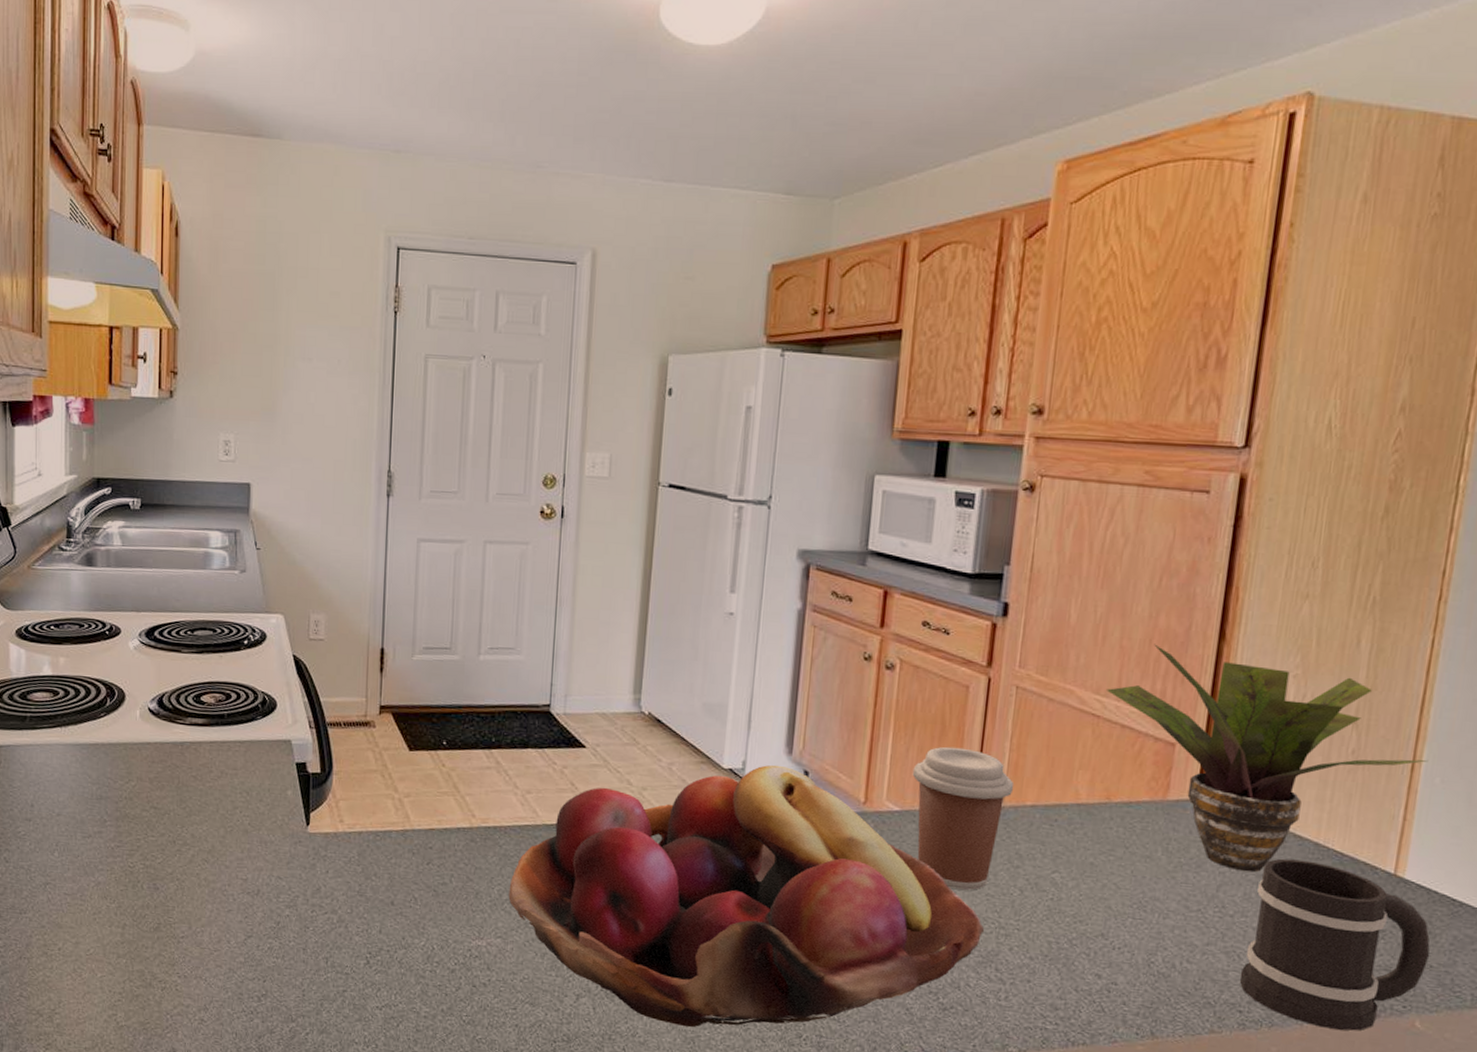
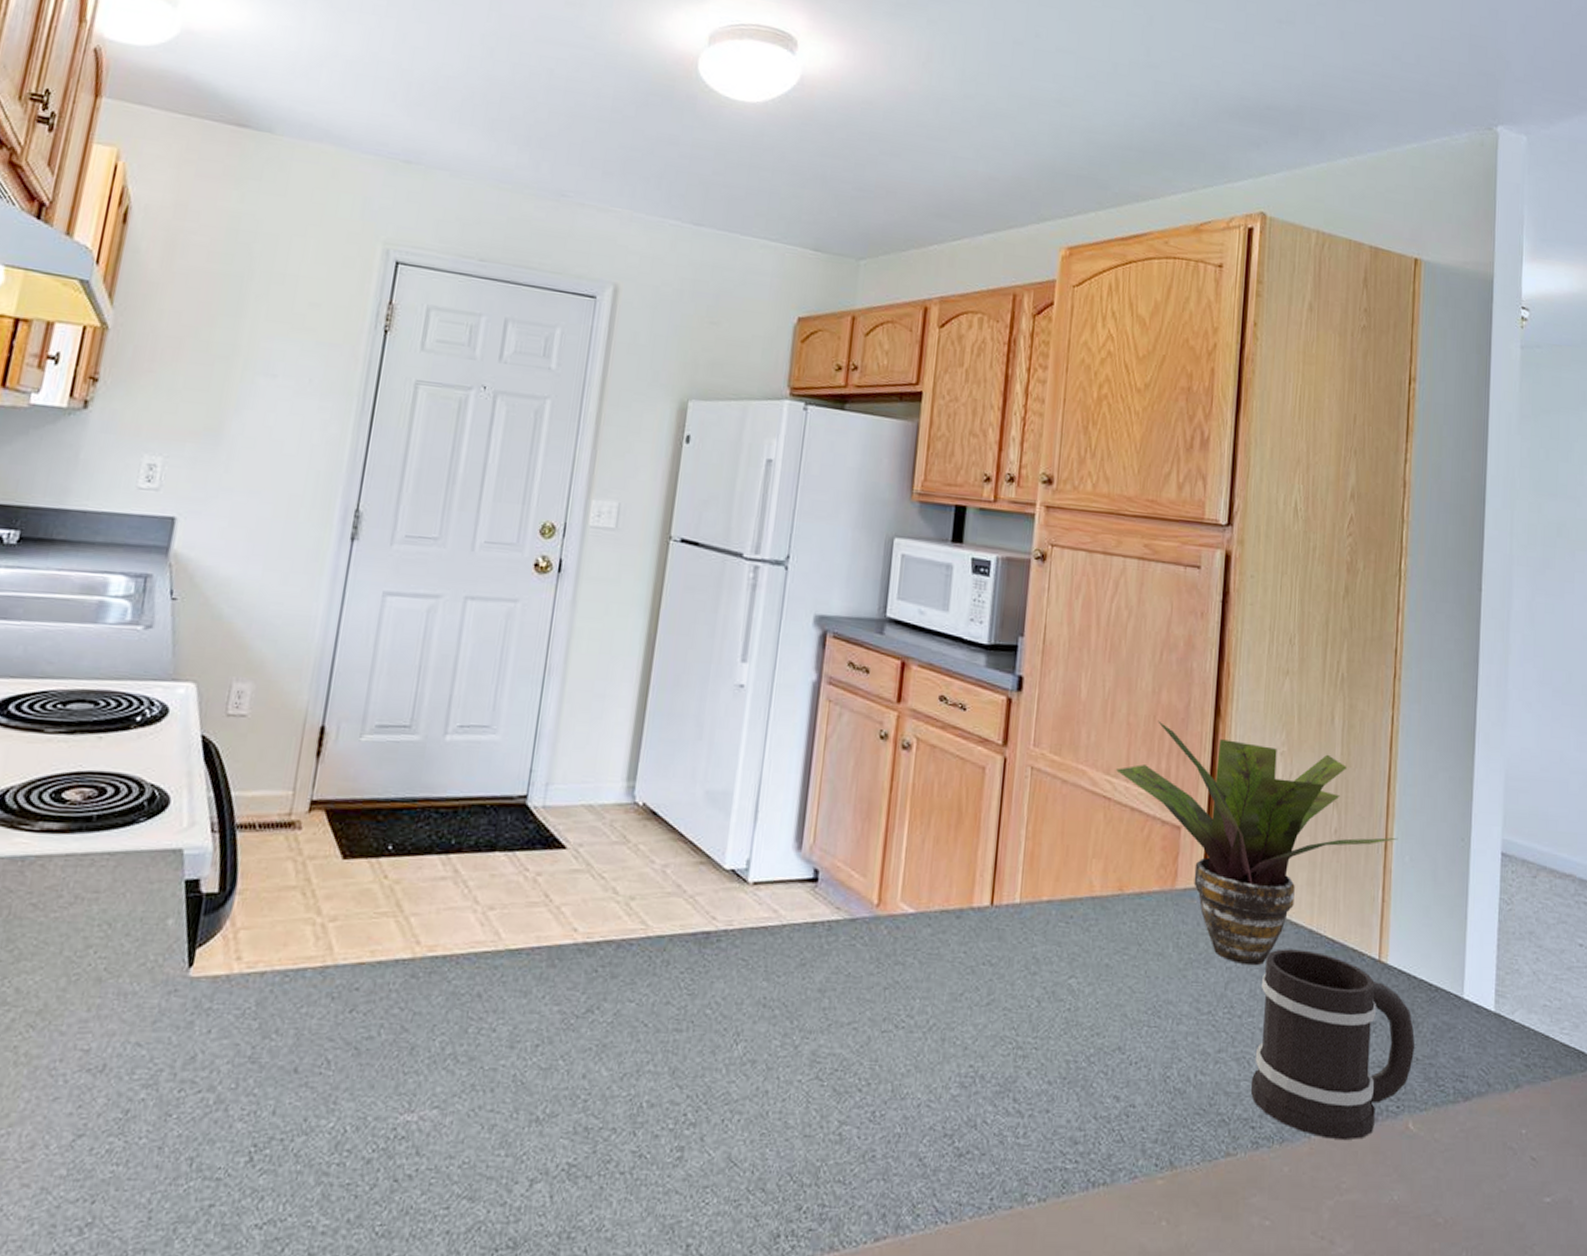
fruit basket: present [508,765,985,1028] -> none [453,863,1002,1211]
coffee cup: present [912,746,1015,890] -> none [928,836,1031,1004]

